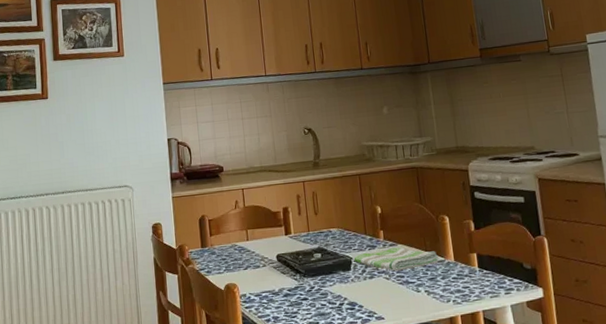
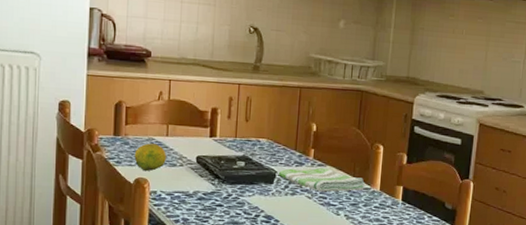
fruit: none [221,249,250,276] -> present [134,143,166,171]

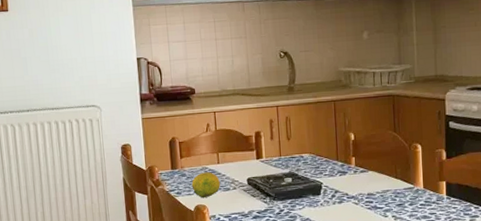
dish towel: present [278,168,366,192] -> none [324,174,409,197]

